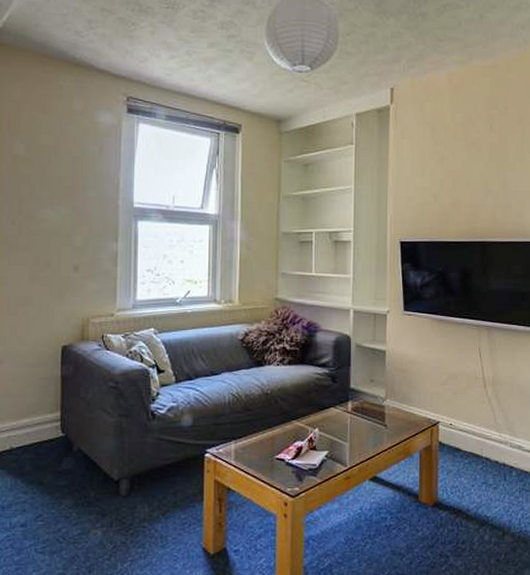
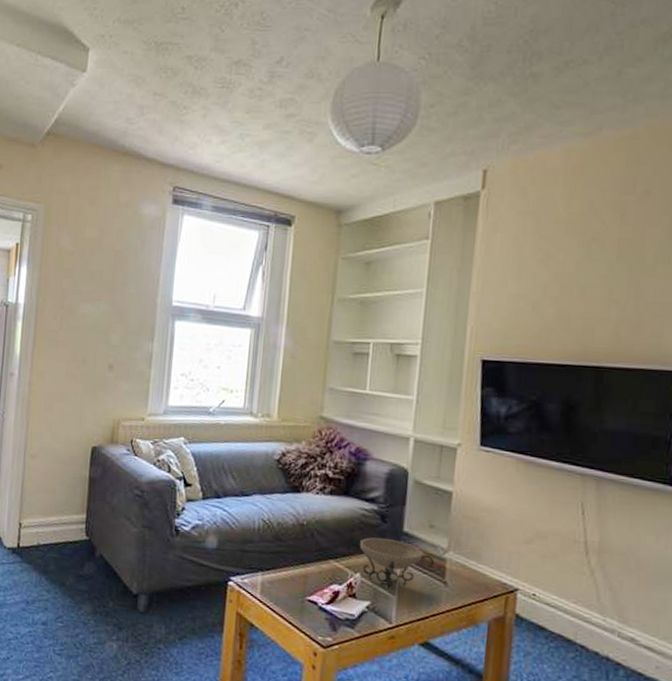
decorative bowl: none [306,395,375,438] -> present [347,537,434,589]

